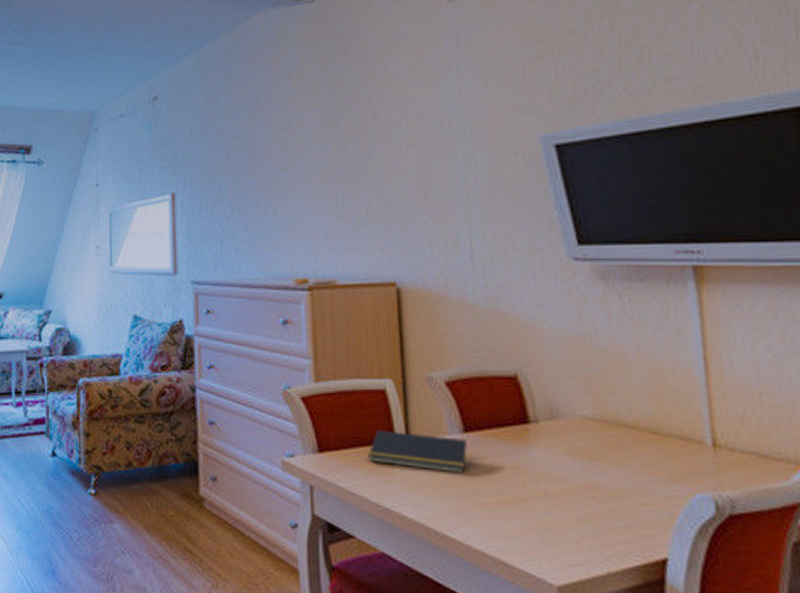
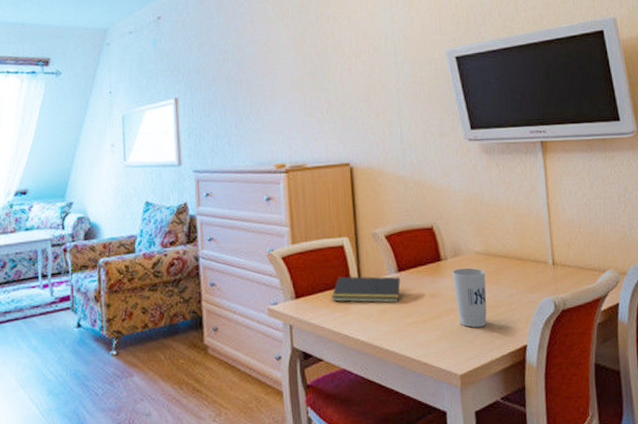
cup: none [546,436,602,523] -> present [452,267,488,328]

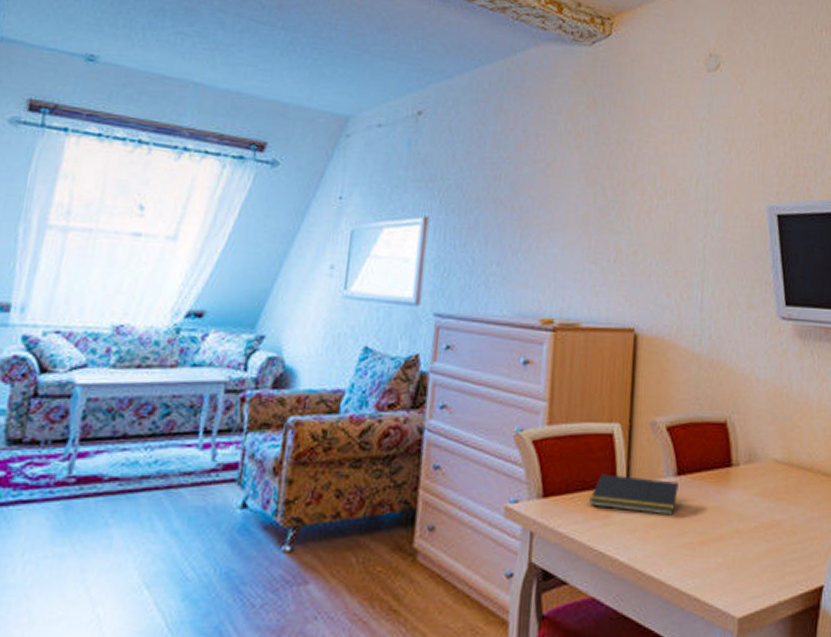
cup: present [452,267,488,328] -> none [743,478,784,557]

